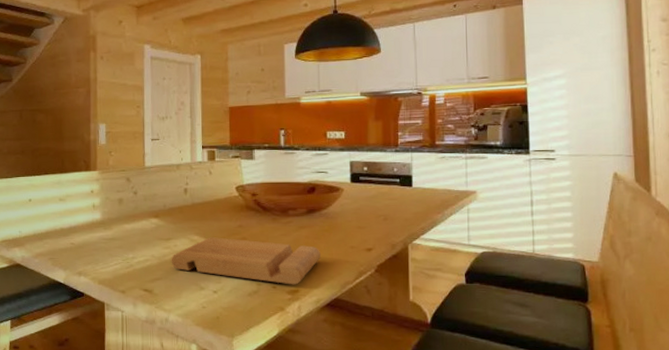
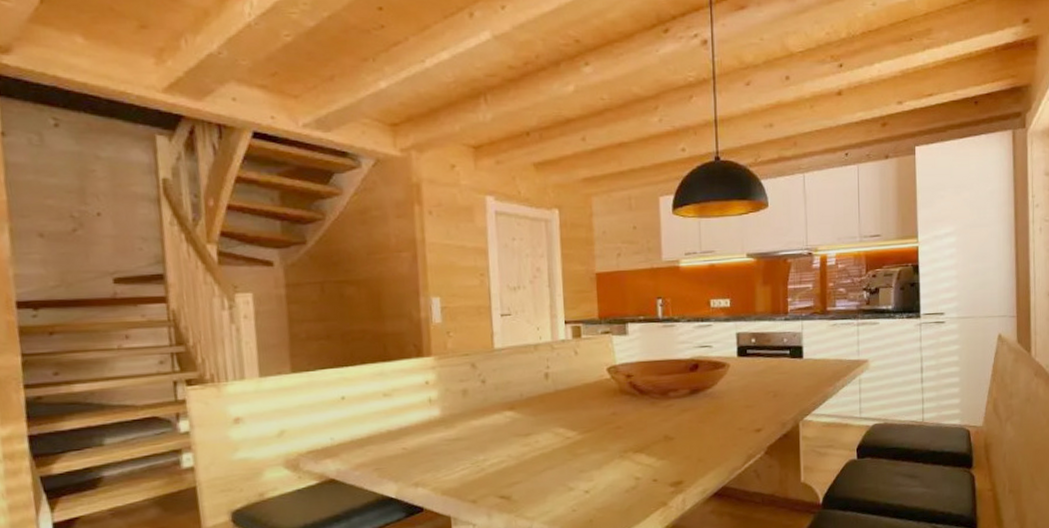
cutting board: present [171,237,320,285] -> none [532,428,706,476]

